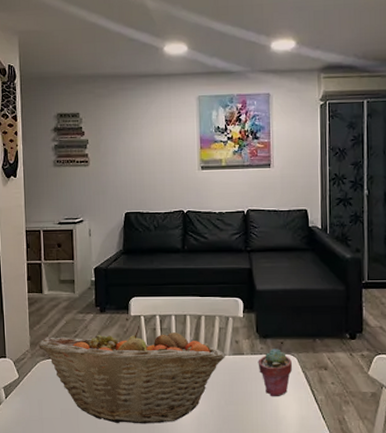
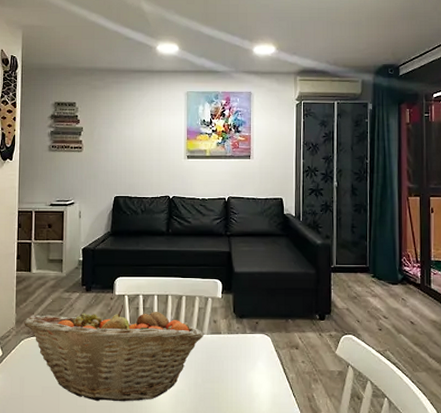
potted succulent: present [258,349,292,396] -> none [234,328,266,374]

